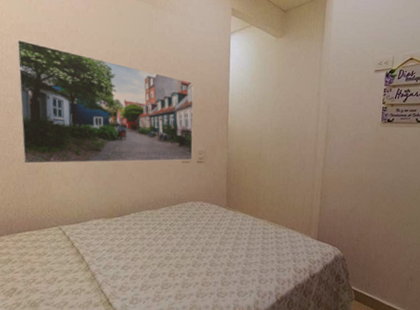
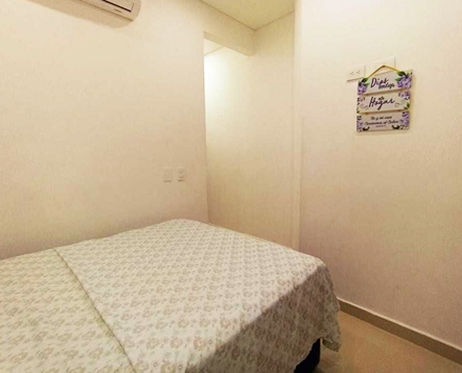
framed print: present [16,39,194,164] -> none [9,76,174,191]

